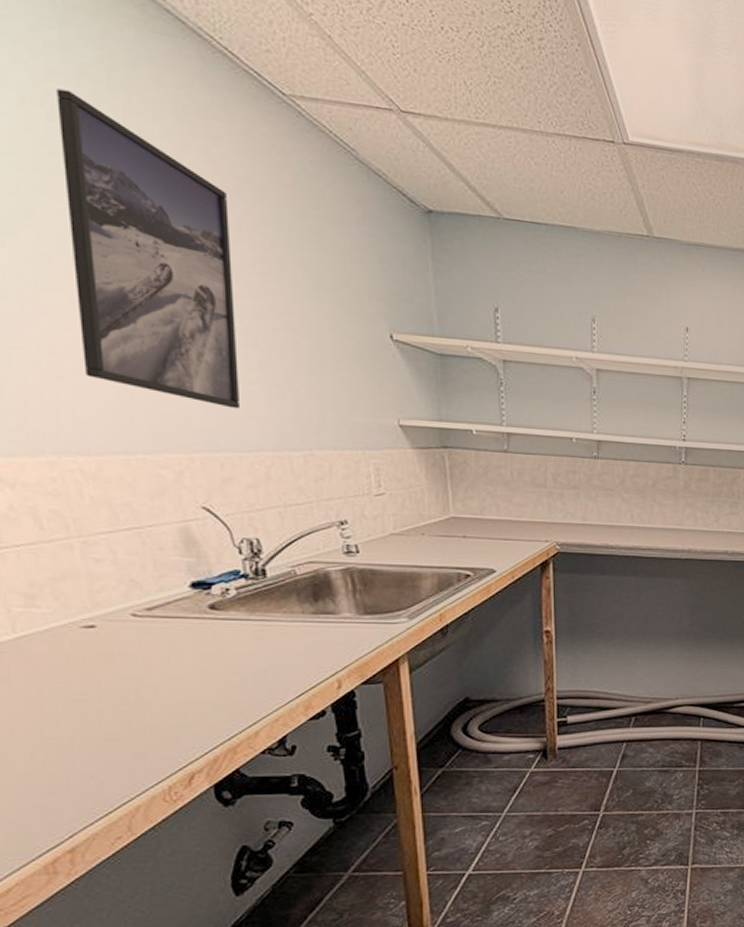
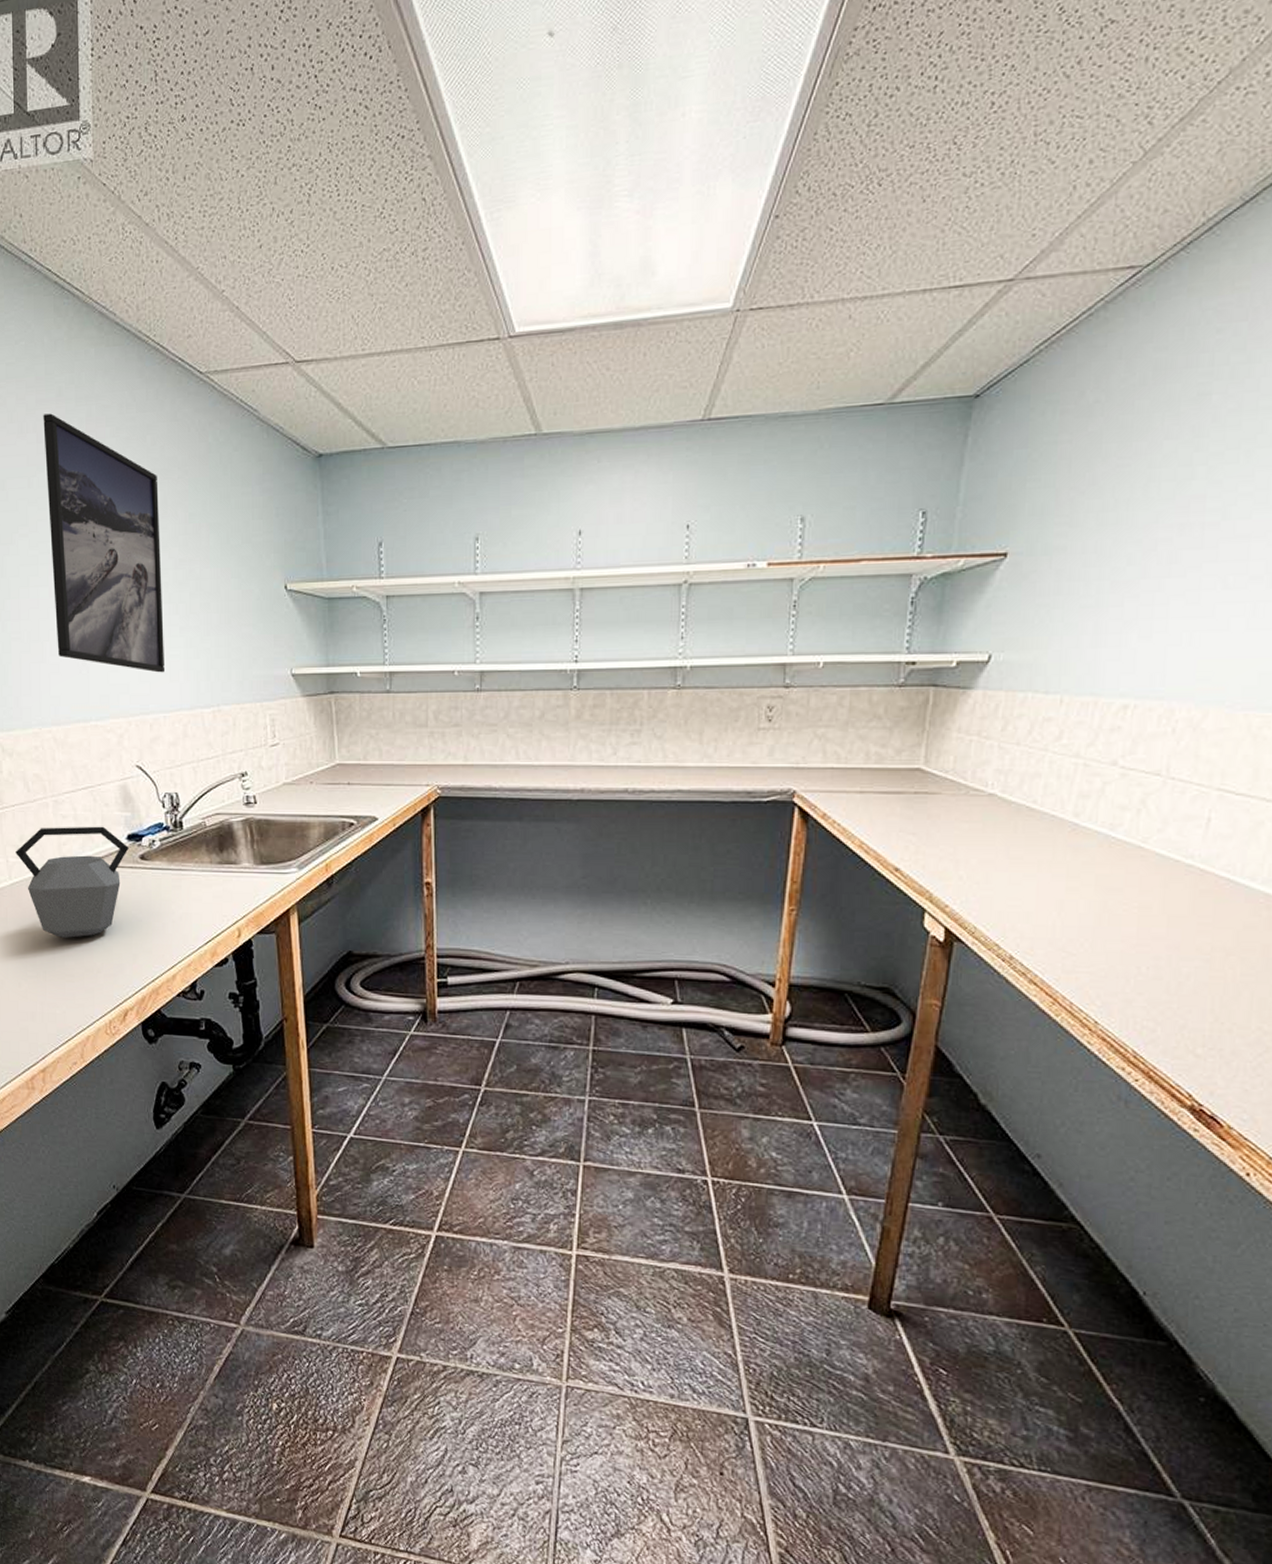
kettle: none [22,572,193,698] -> present [16,826,129,938]

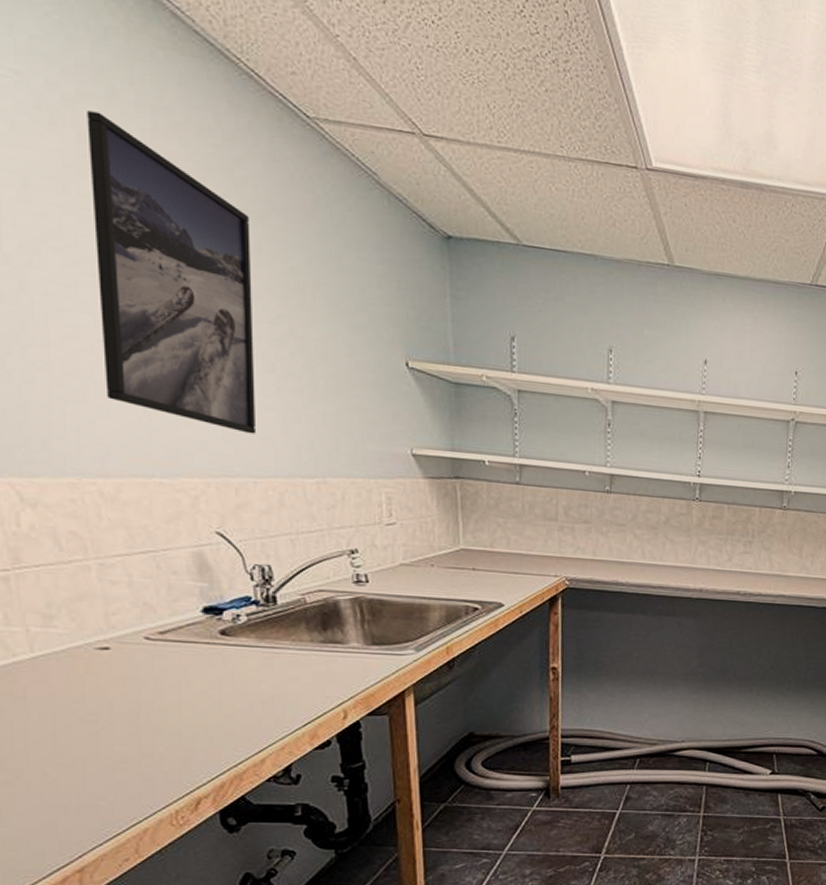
kettle: present [16,826,129,938] -> none [40,593,205,720]

